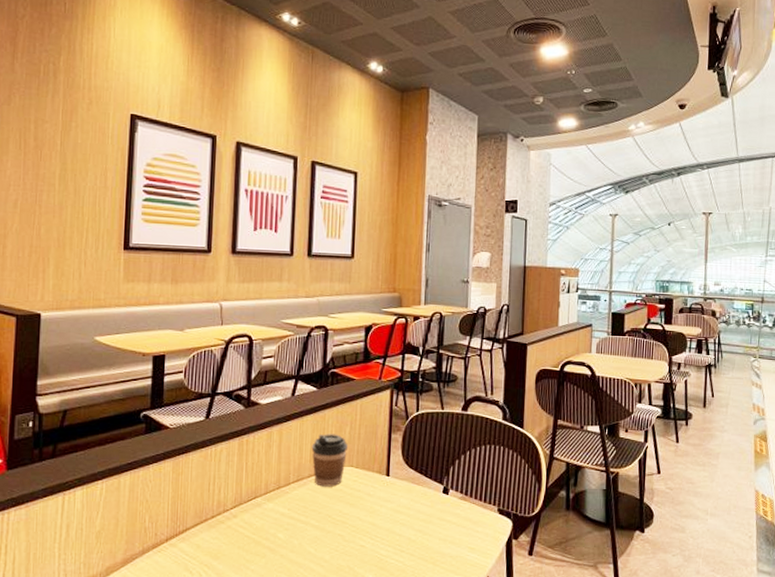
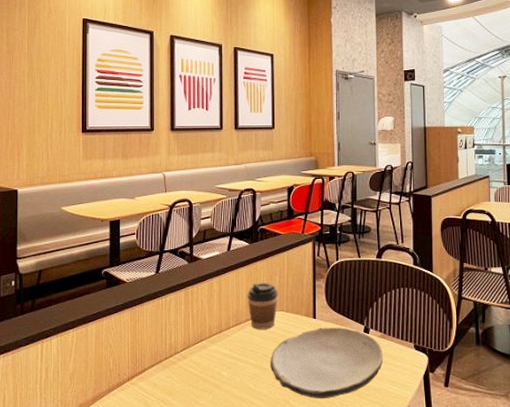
plate: none [334,487,462,567] -> present [270,328,383,399]

